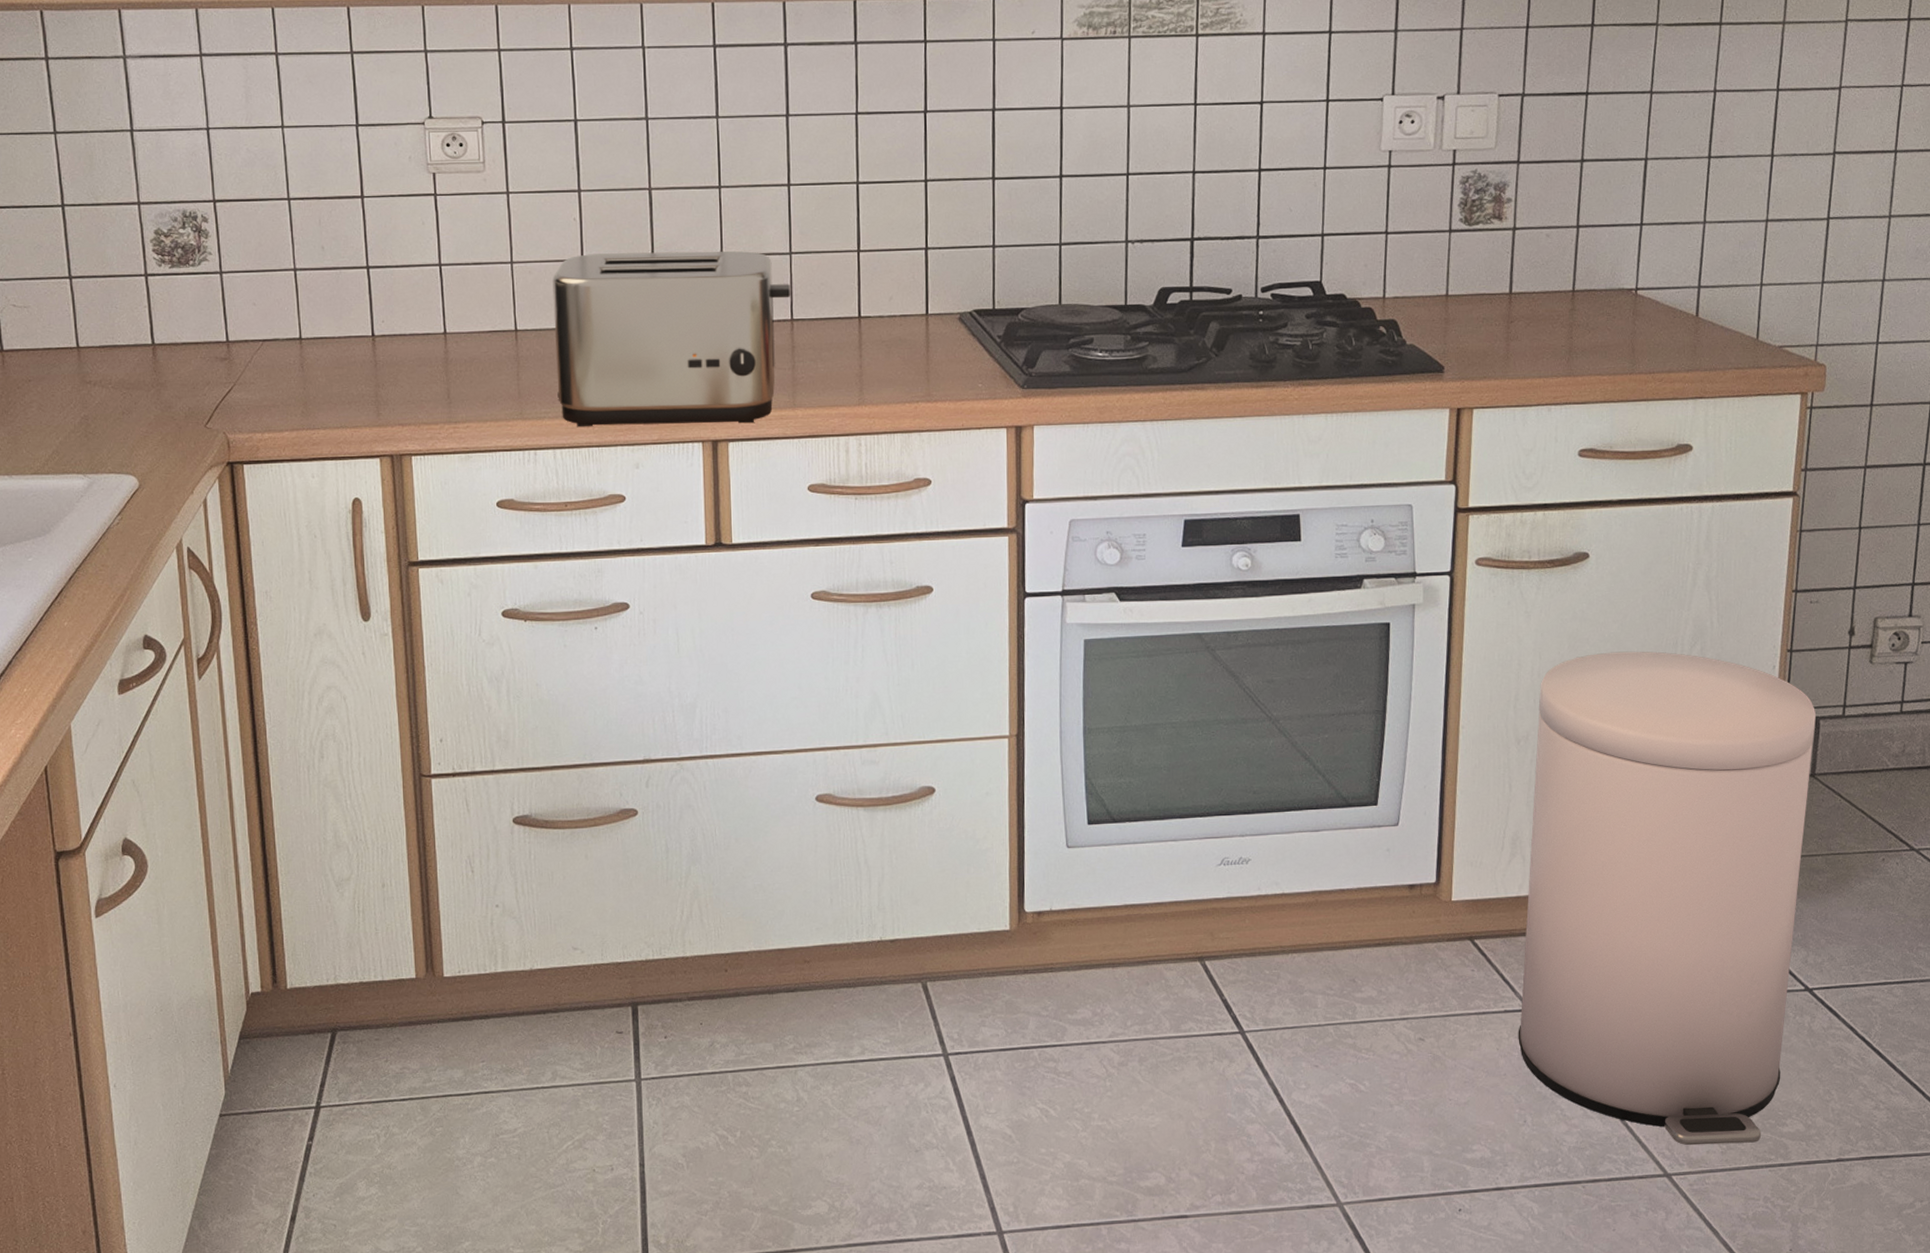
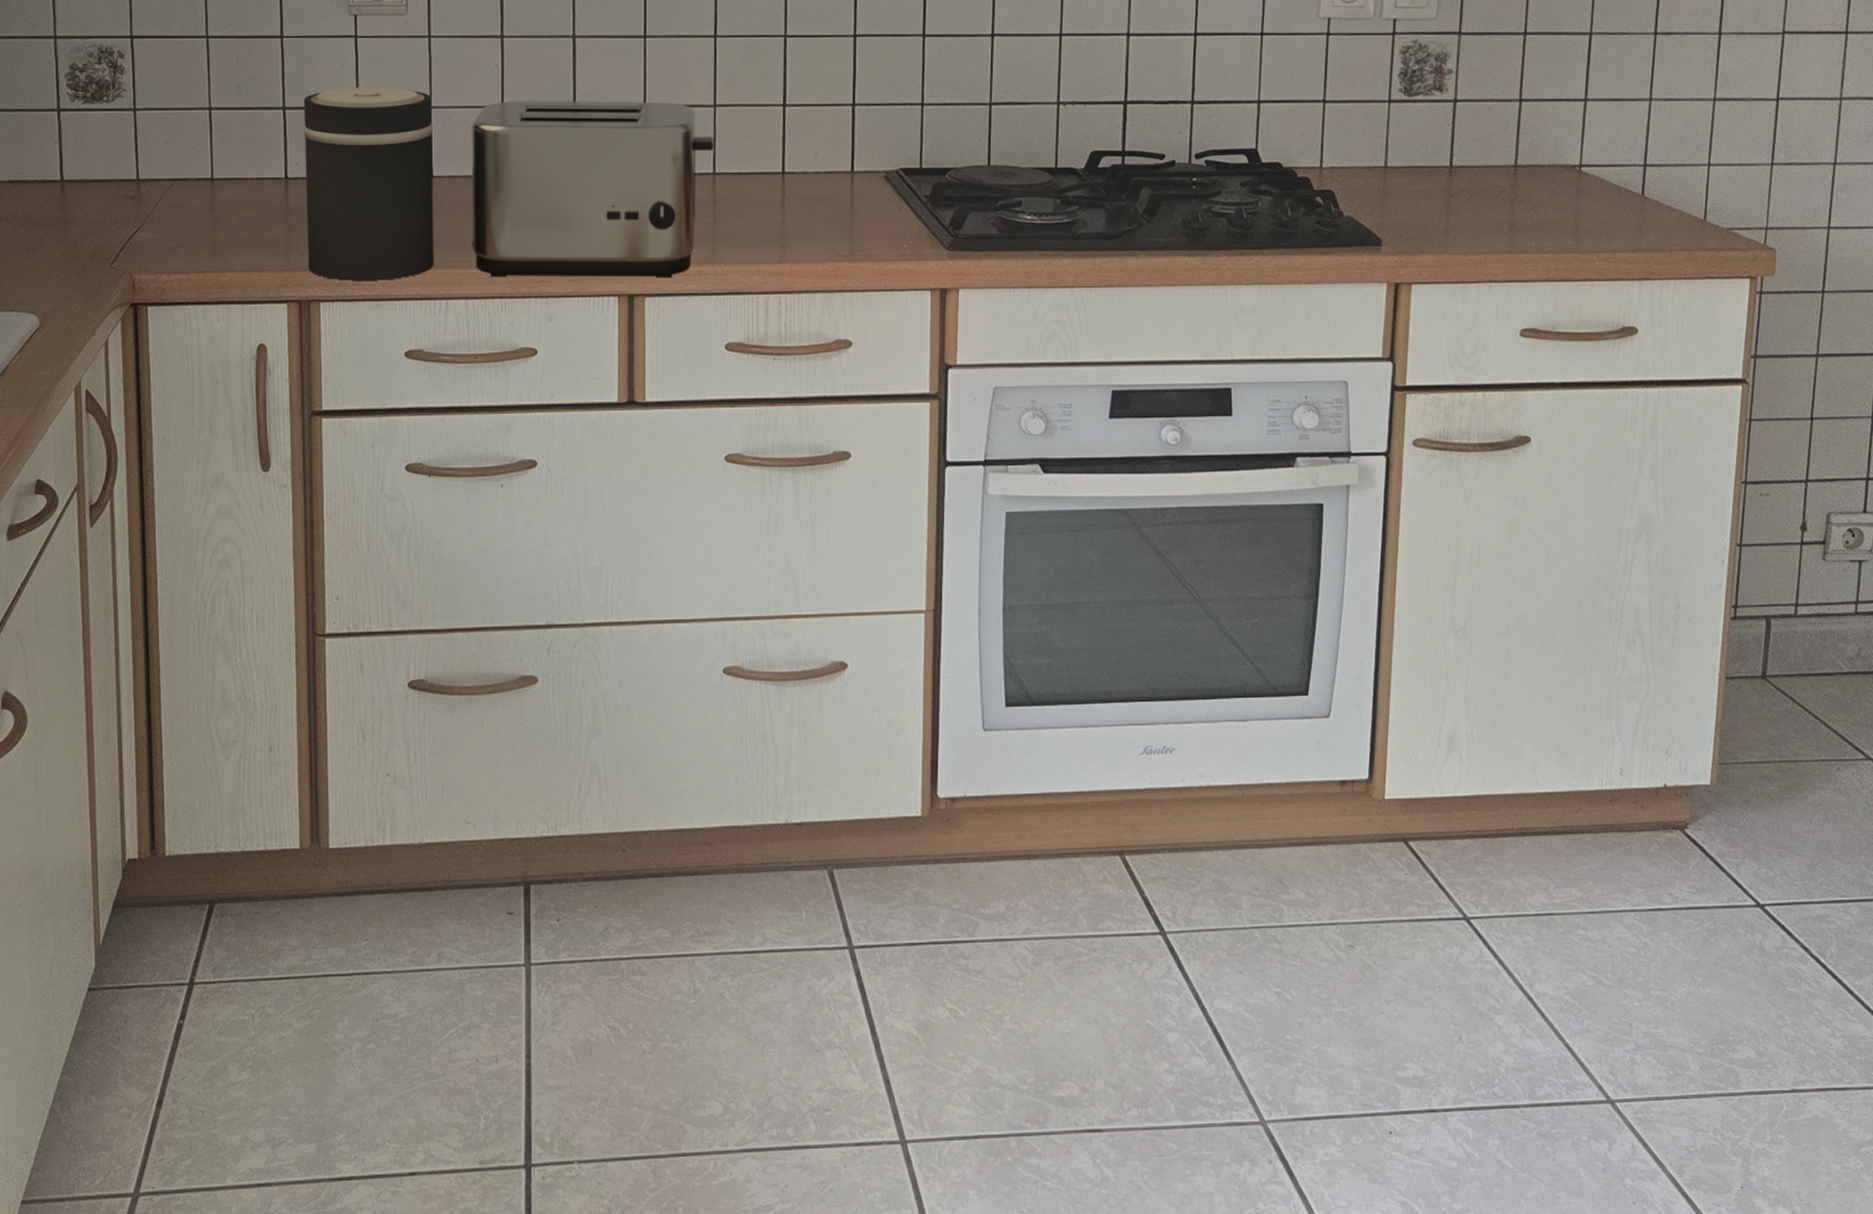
cylinder: none [386,243,522,434] -> present [303,87,434,281]
pedal bin: present [1518,651,1816,1146] -> none [1453,540,1767,1070]

